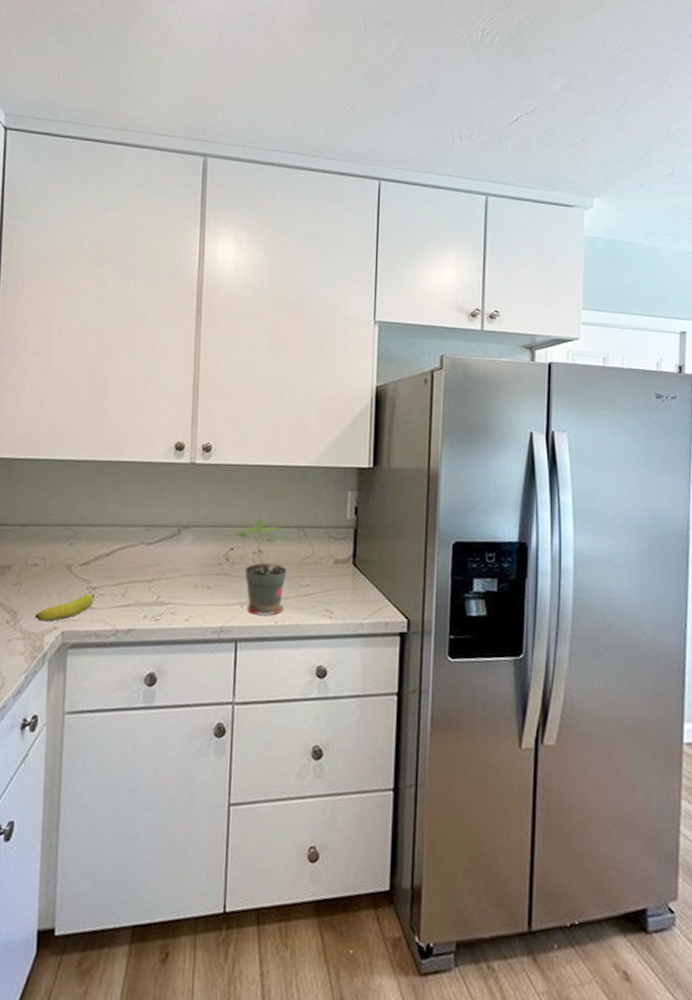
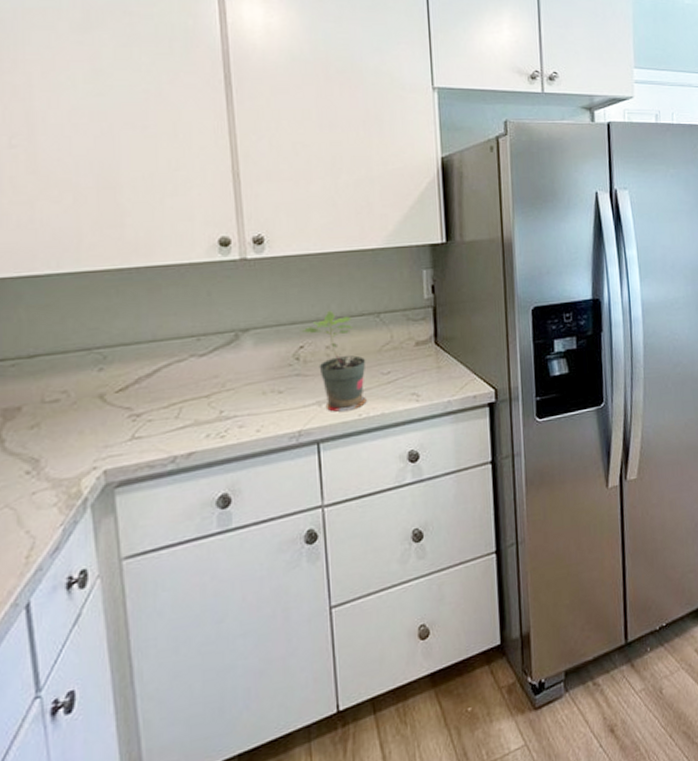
banana: present [35,593,96,622] -> none [65,421,142,464]

